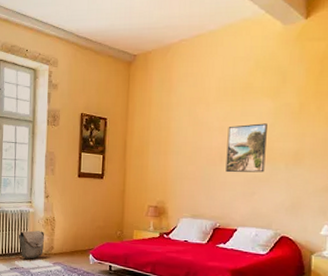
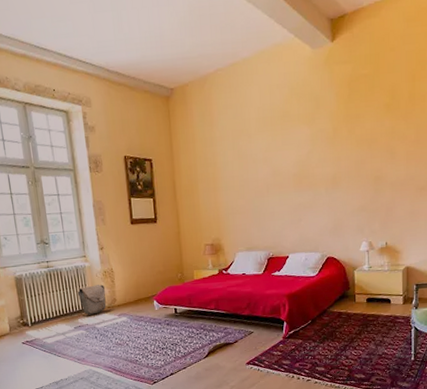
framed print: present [225,123,267,173] -> none [271,150,308,203]

